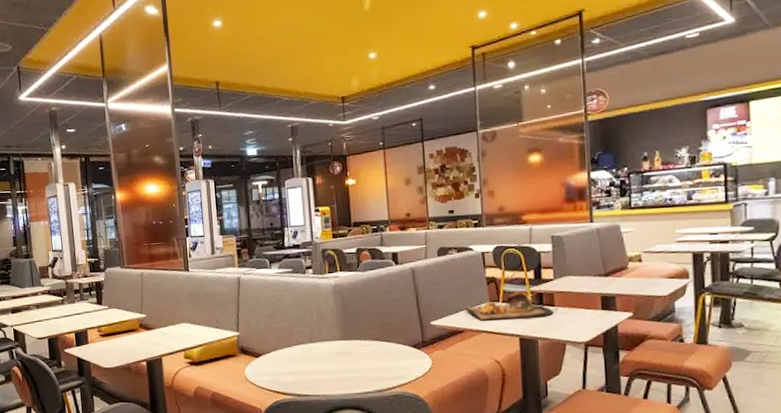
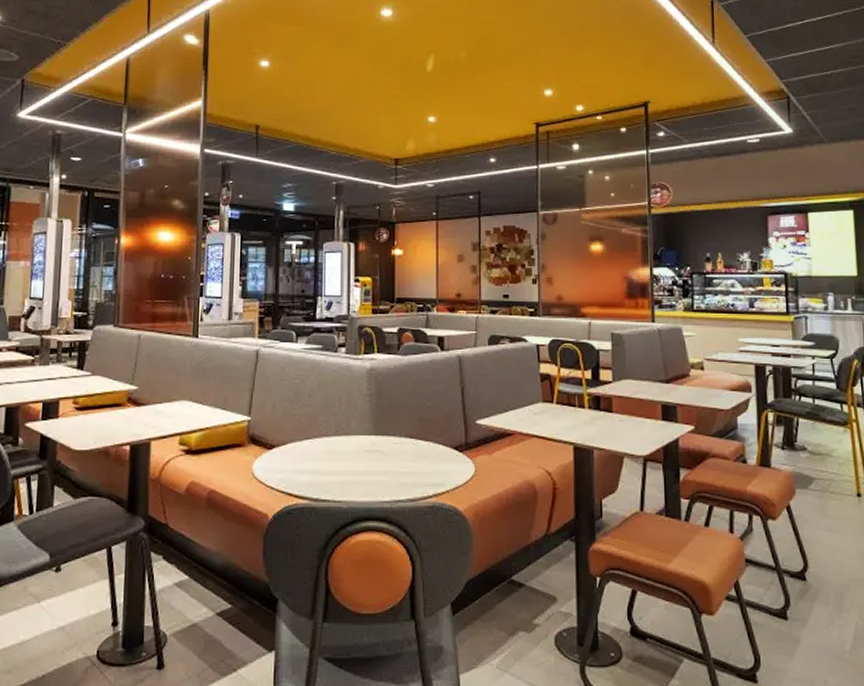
food tray: present [465,290,553,322] -> none [515,391,611,425]

